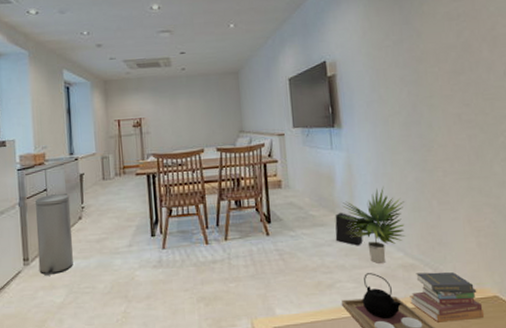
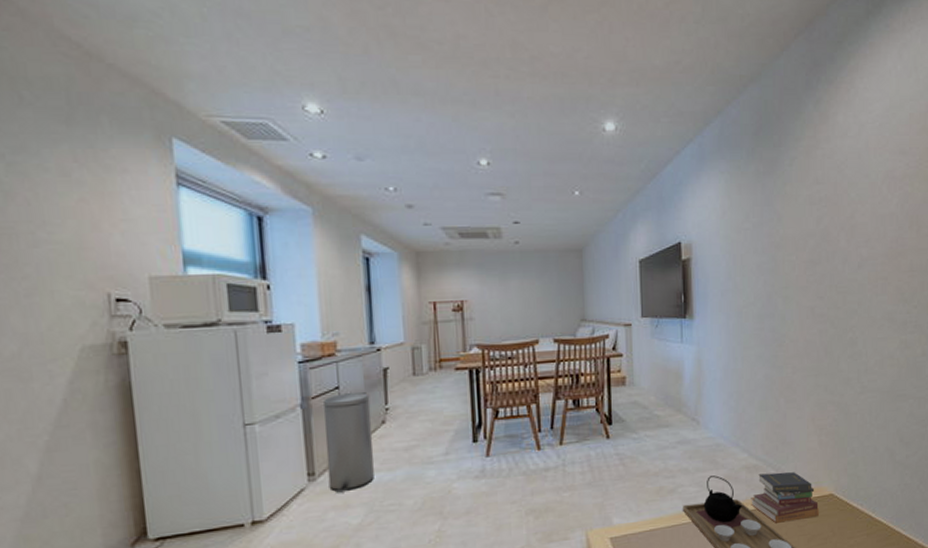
stereo: present [335,212,363,246] -> none [680,411,709,448]
plant: present [337,187,406,263] -> none [684,384,752,465]

